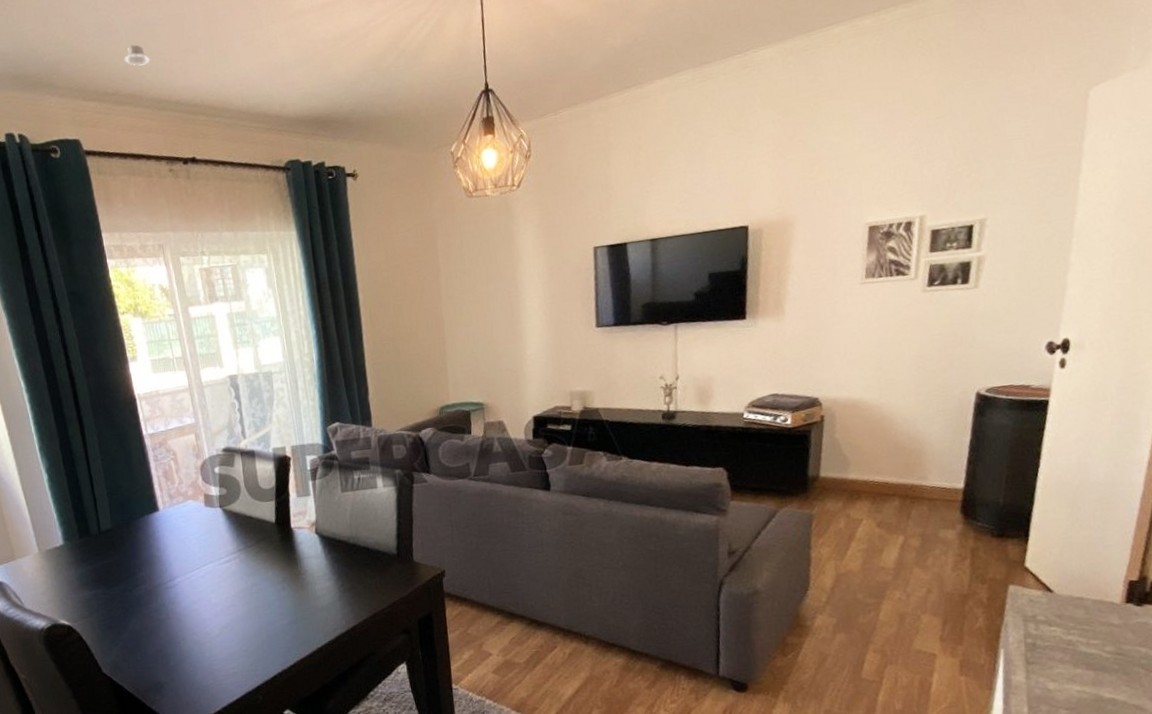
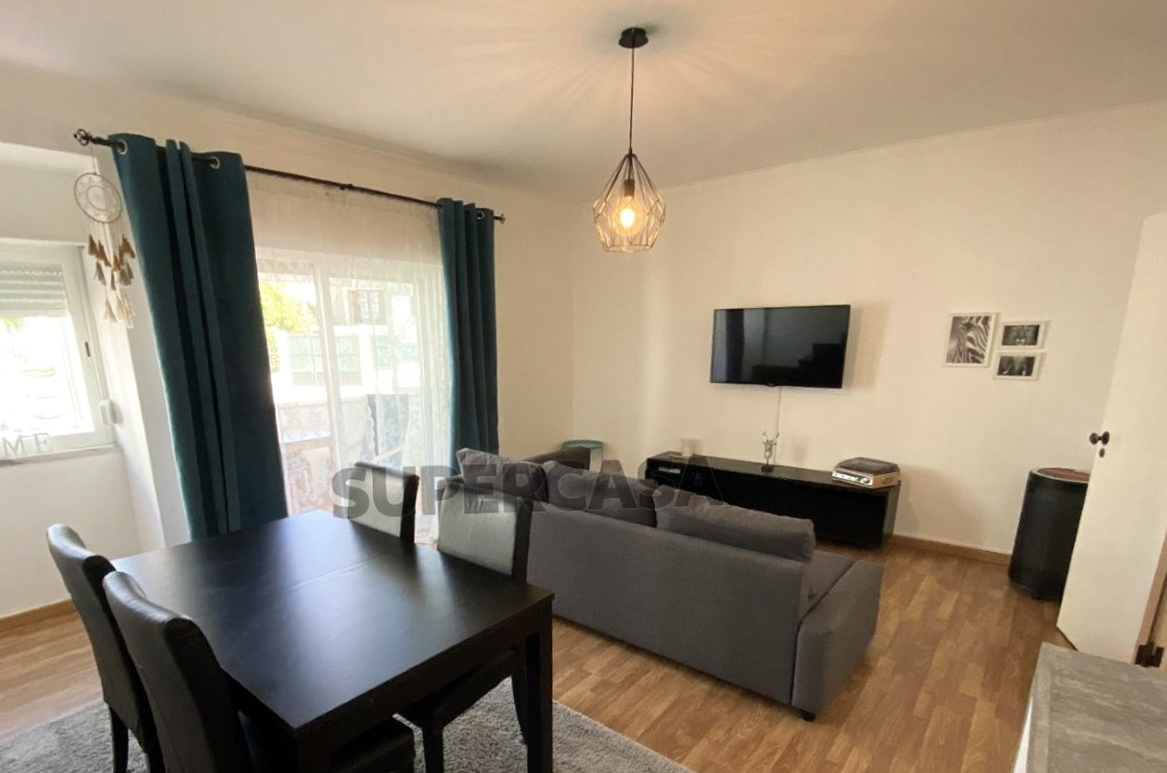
recessed light: present [124,44,150,66] -> none [291,70,316,91]

